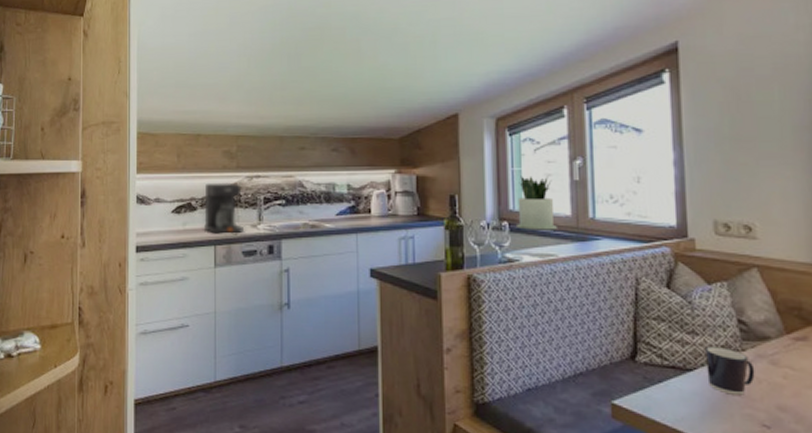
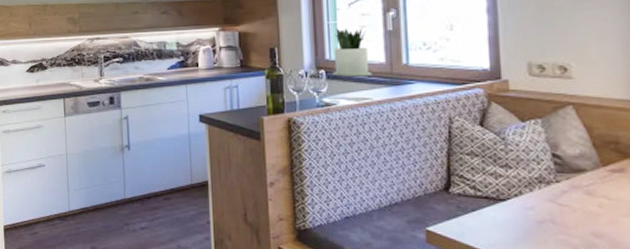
coffee maker: present [204,182,244,234] -> none [53,44,88,89]
mug: present [706,347,755,395] -> none [519,179,570,223]

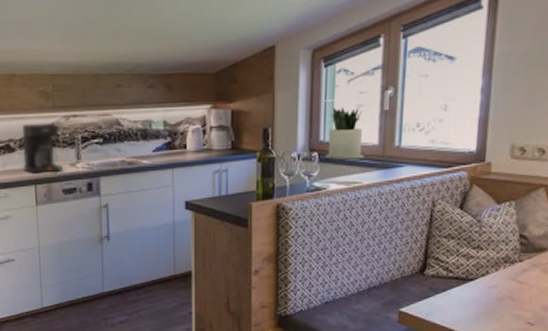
coffee maker: none [53,44,88,89] -> present [22,122,63,174]

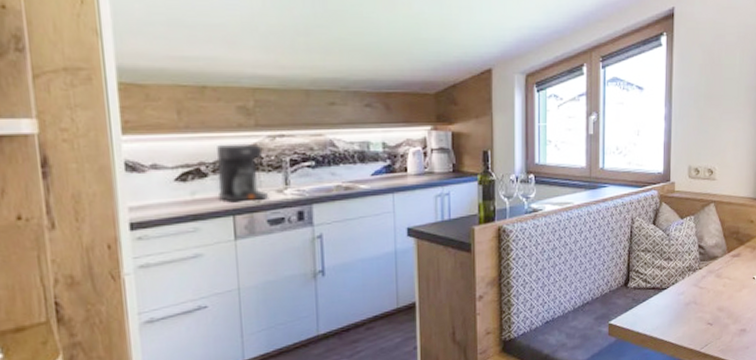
planter: present [324,106,364,161] -> none [540,130,574,183]

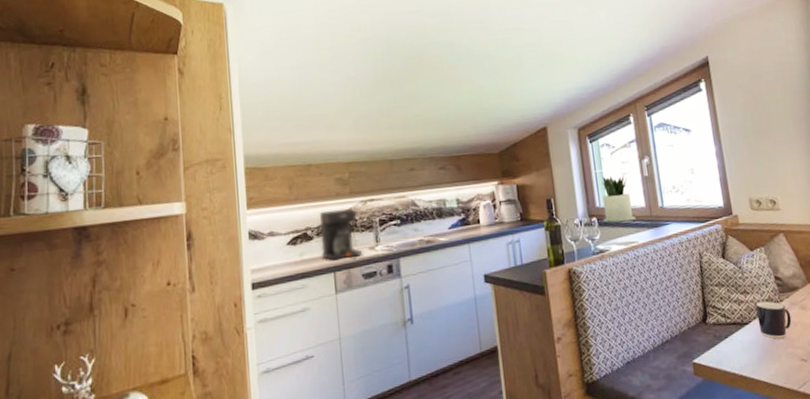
planter: none [540,130,574,183] -> present [601,174,636,224]
mug: none [675,268,706,304] -> present [755,301,792,339]

